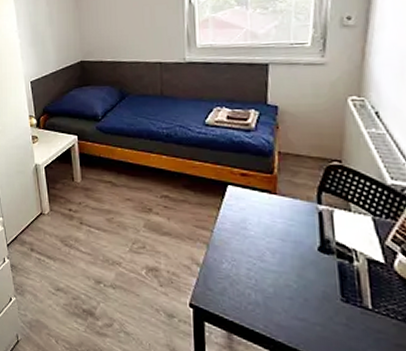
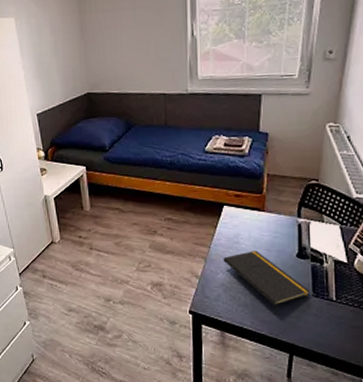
notepad: none [228,239,338,319] -> present [223,251,310,314]

